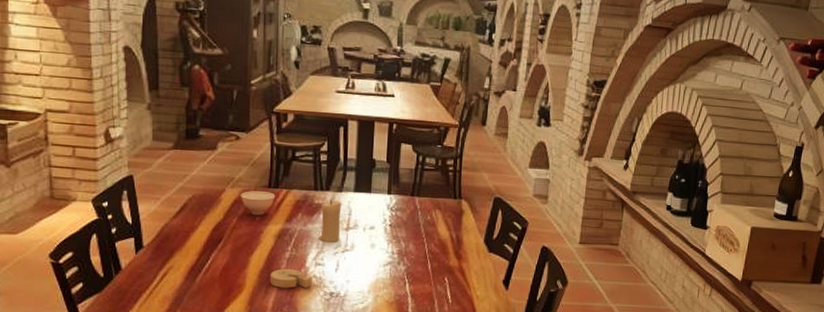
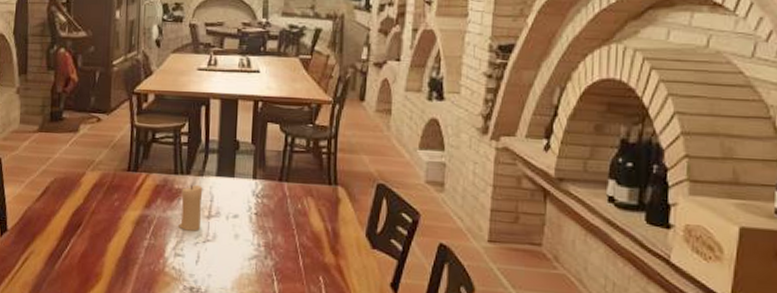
bowl: present [240,191,276,215] -> none [99,174,135,200]
cheese: present [269,269,312,289] -> none [127,258,171,281]

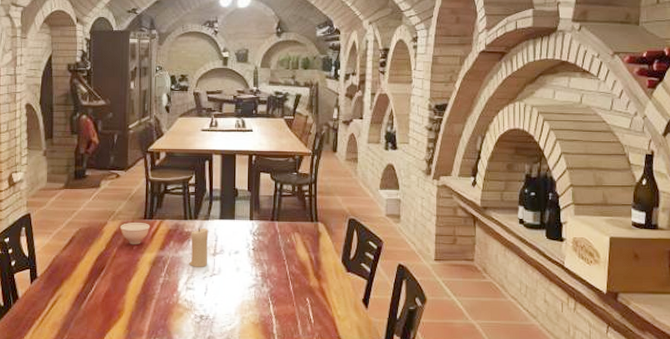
bowl: none [99,174,135,200] -> present [119,223,151,244]

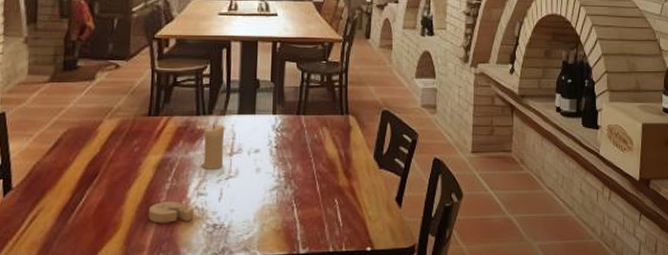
bowl: present [119,223,151,244] -> none [118,120,156,145]
cheese: none [146,294,184,312] -> present [148,202,194,224]

